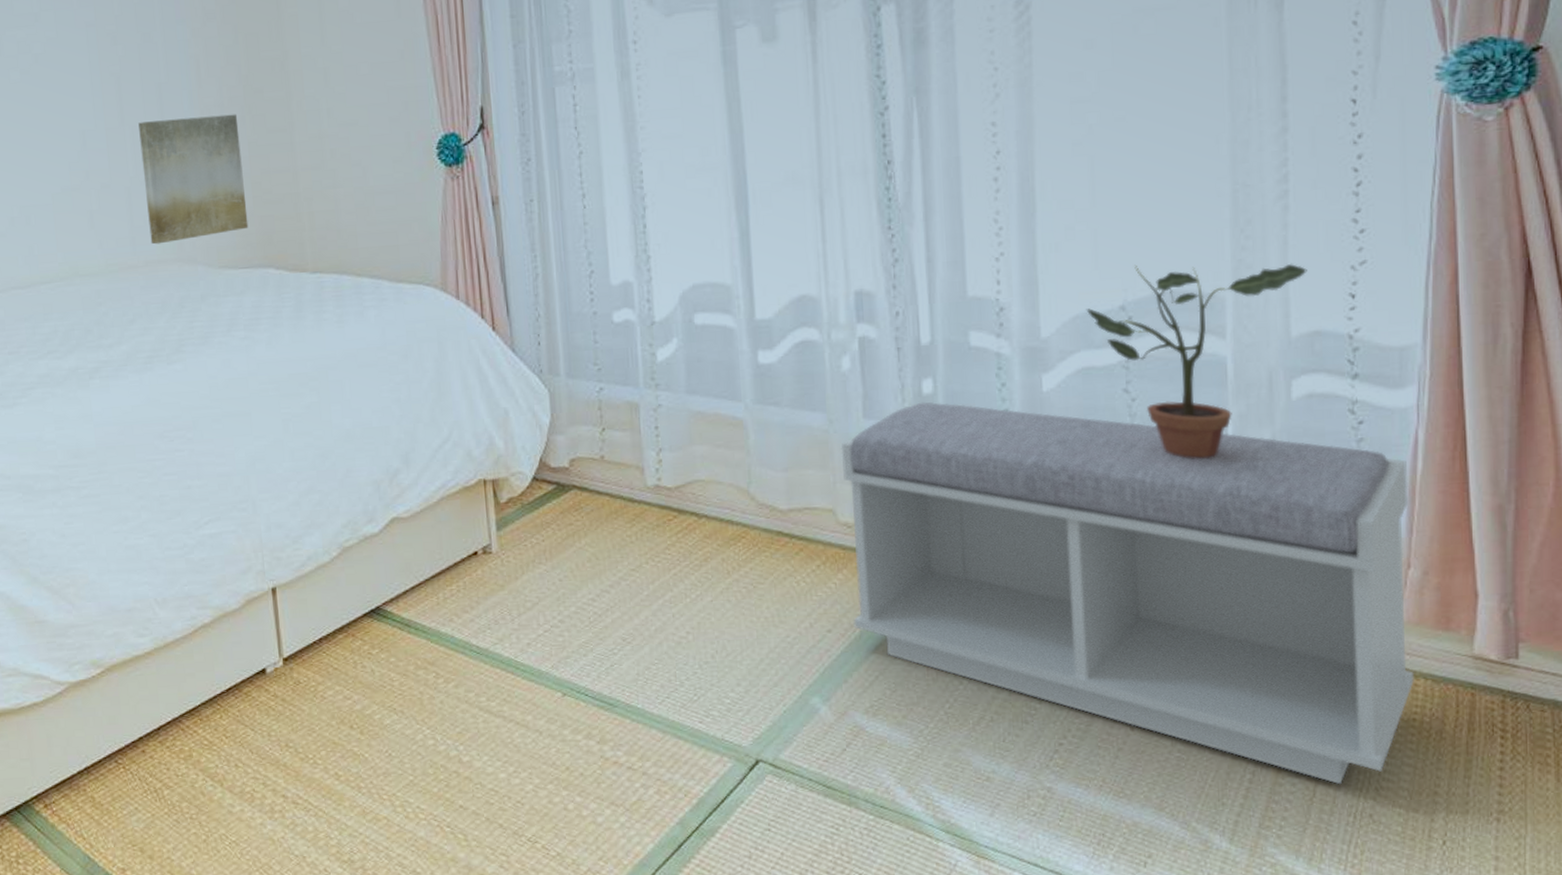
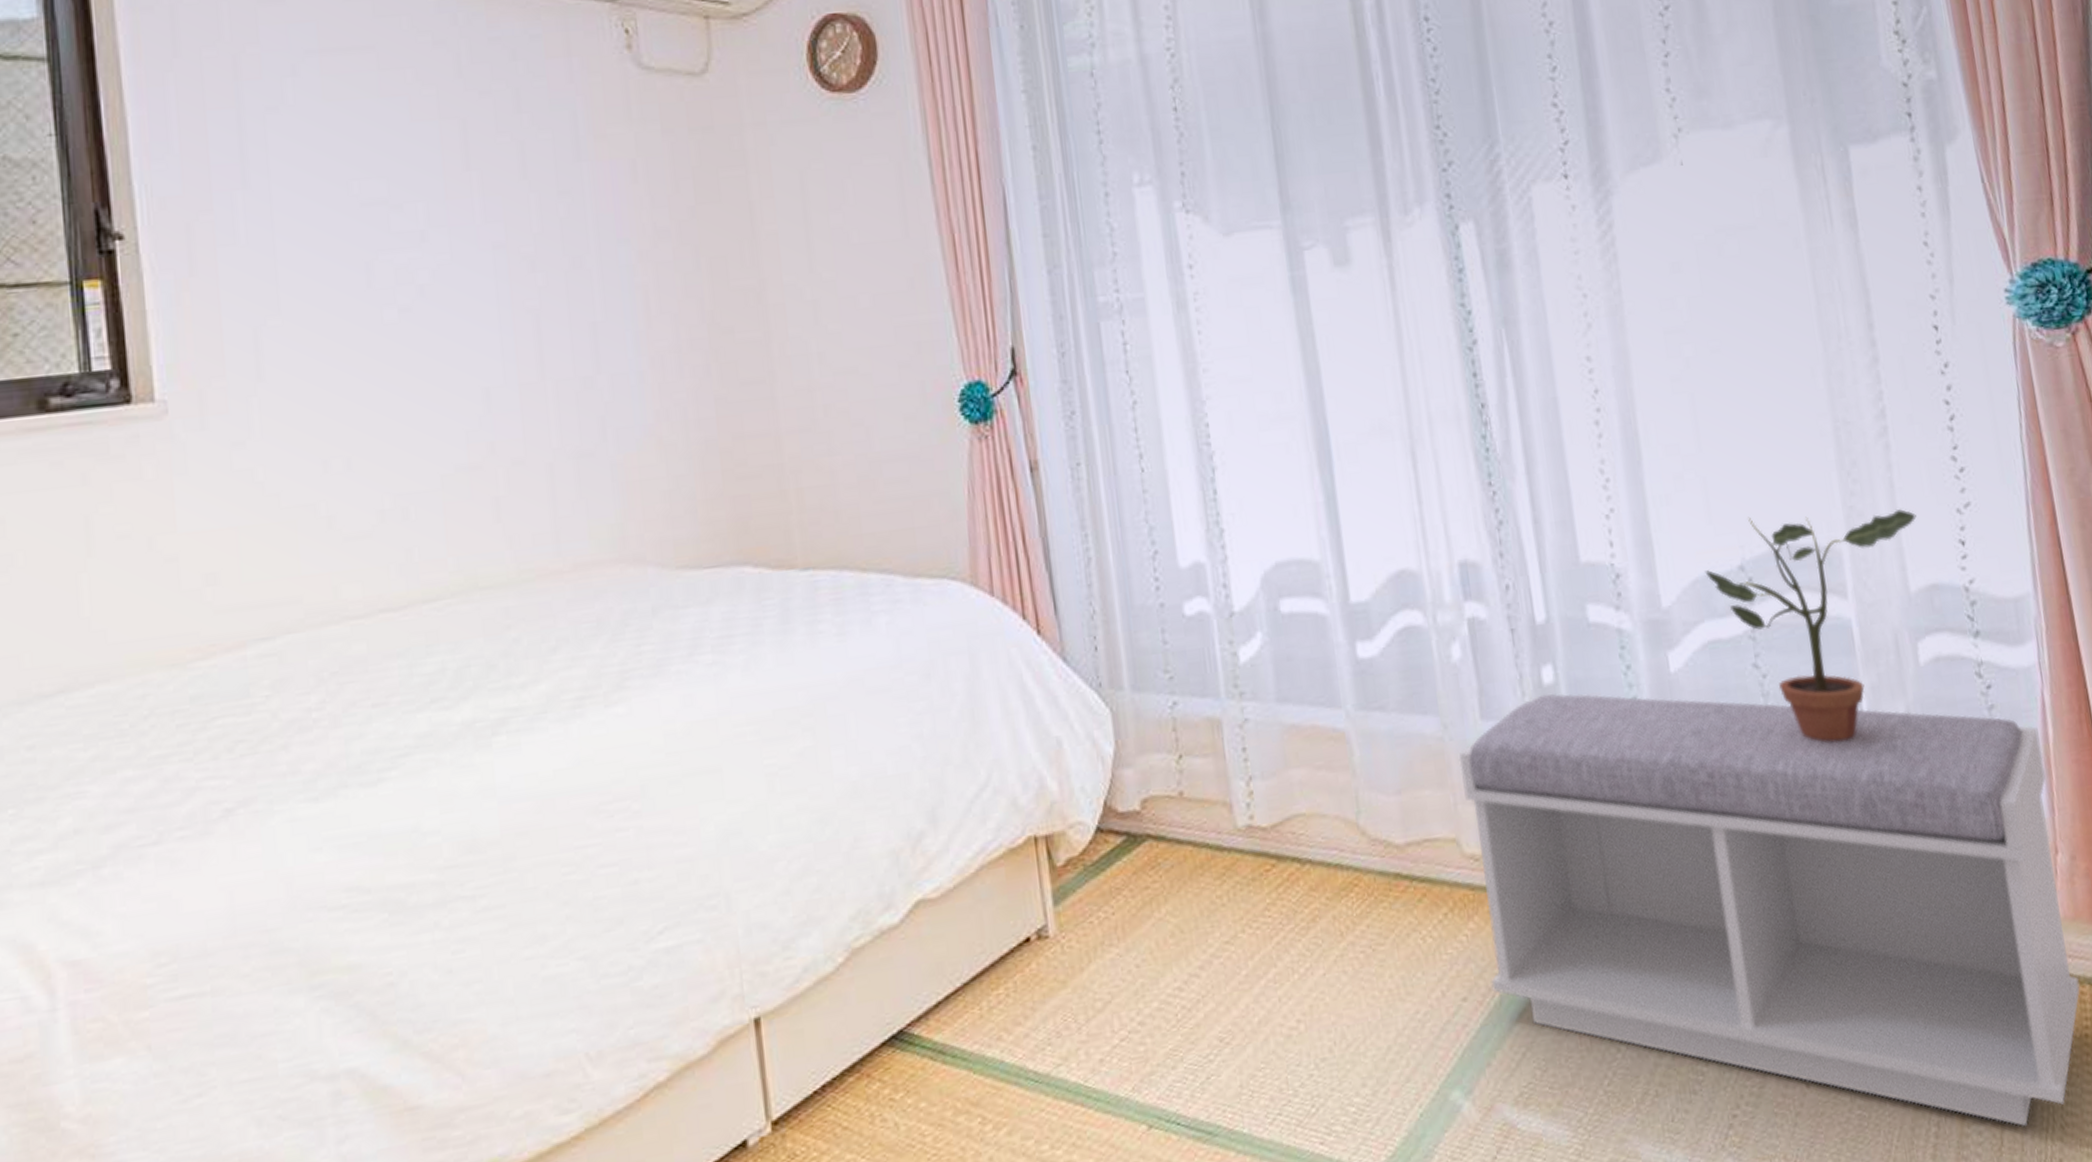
wall art: present [138,114,249,245] -> none [565,361,717,541]

